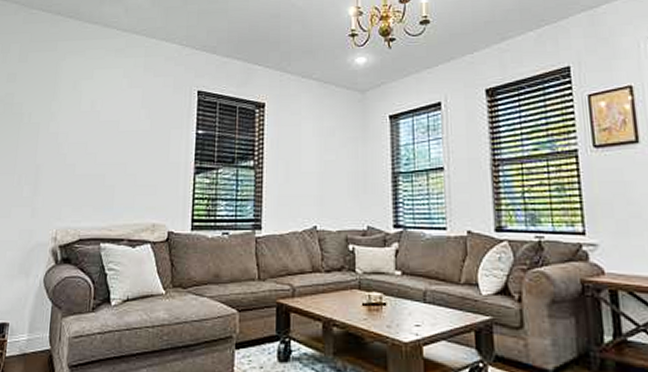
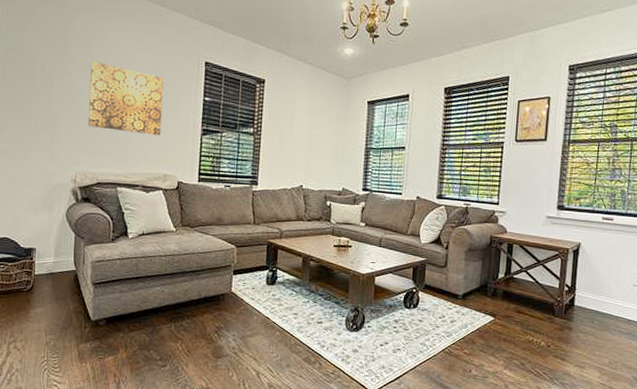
wall art: none [72,103,153,179] -> present [88,61,164,136]

